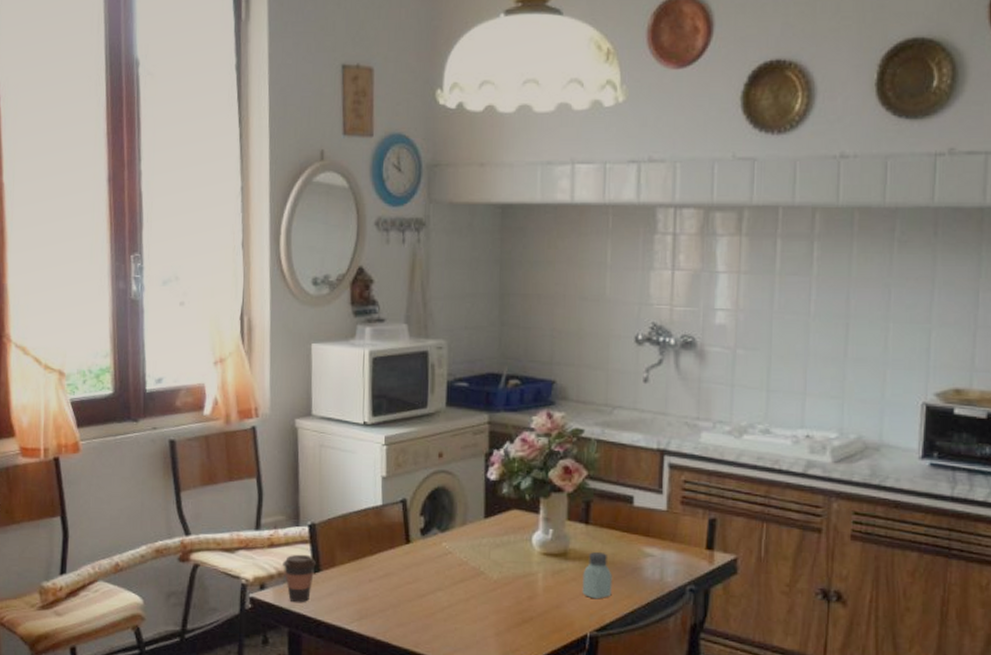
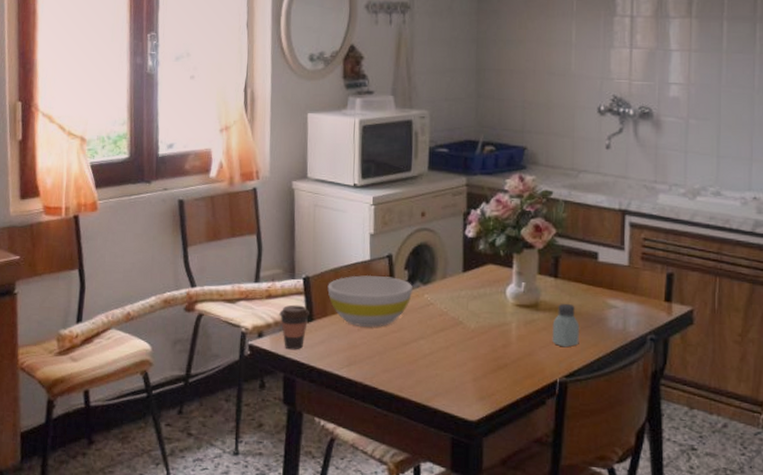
bowl: none [335,521,429,578] -> present [327,274,412,327]

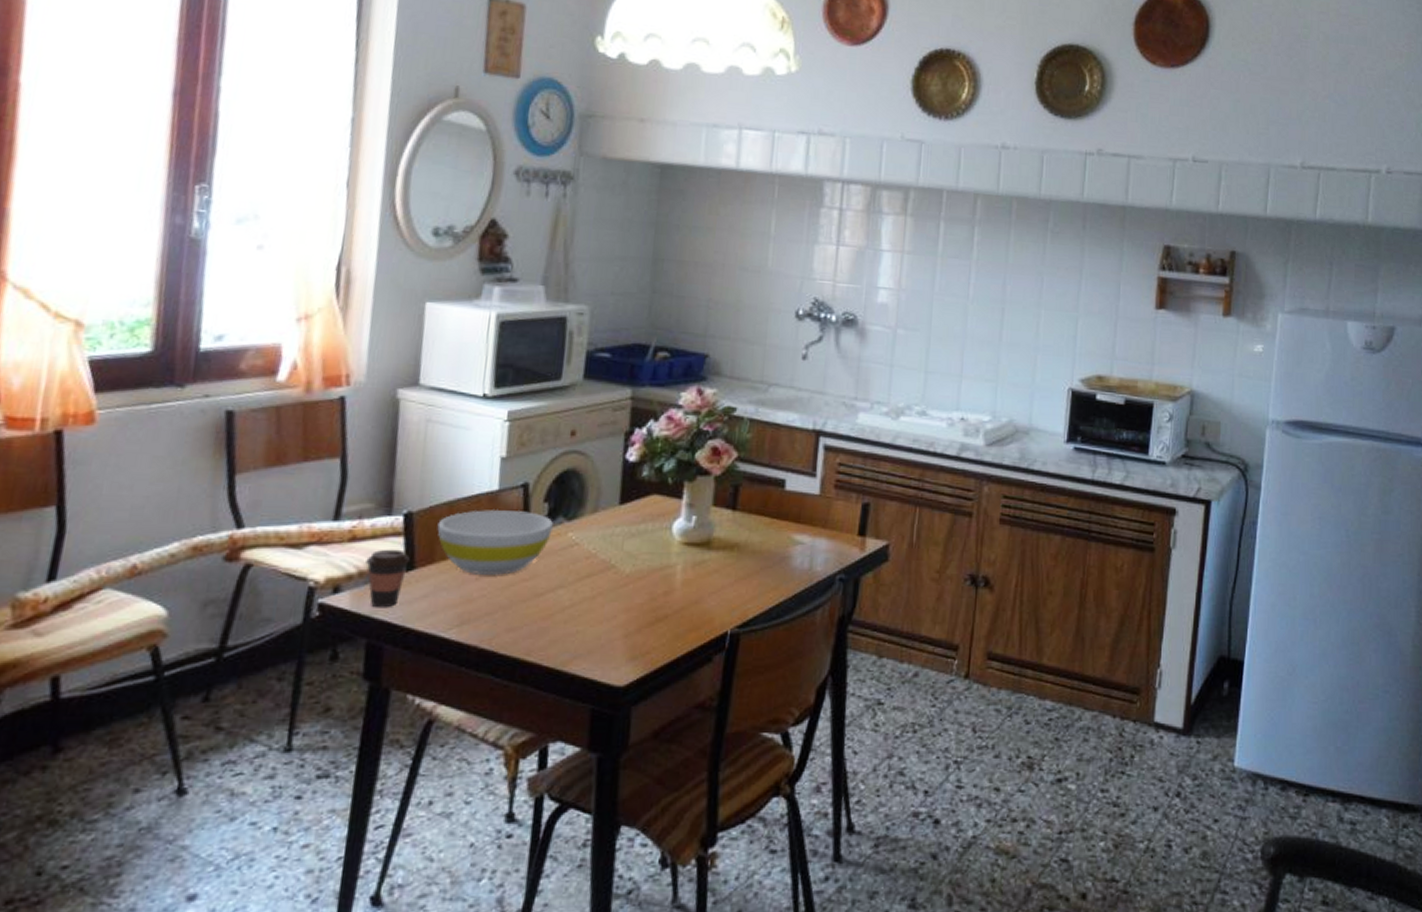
saltshaker: present [552,304,580,348] -> none [724,541,759,593]

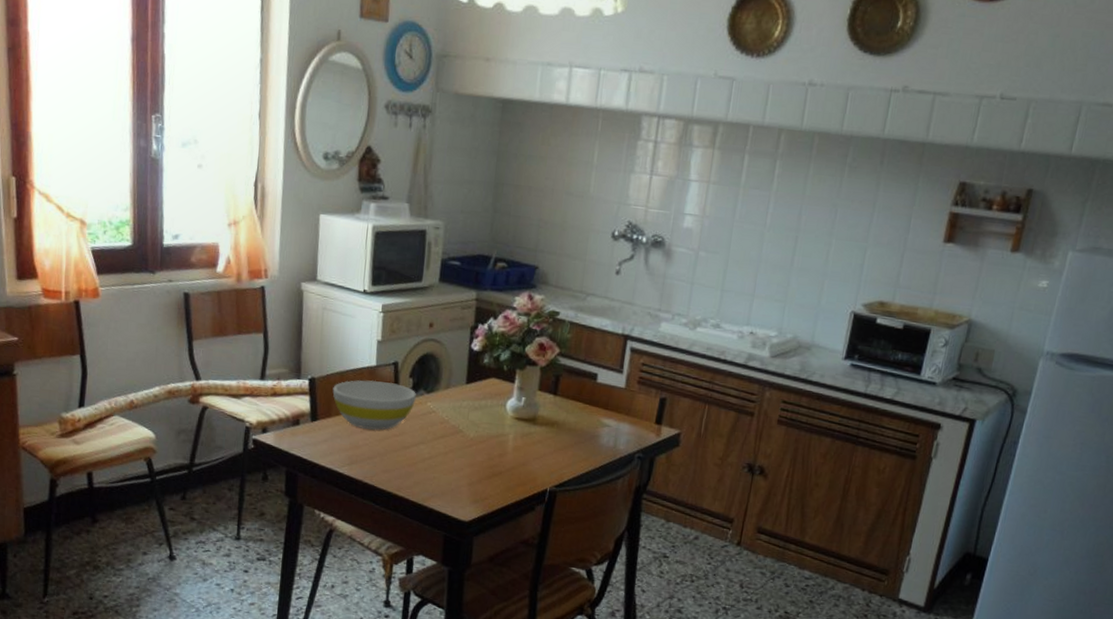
coffee cup: present [365,549,411,608] -> none [283,403,315,447]

